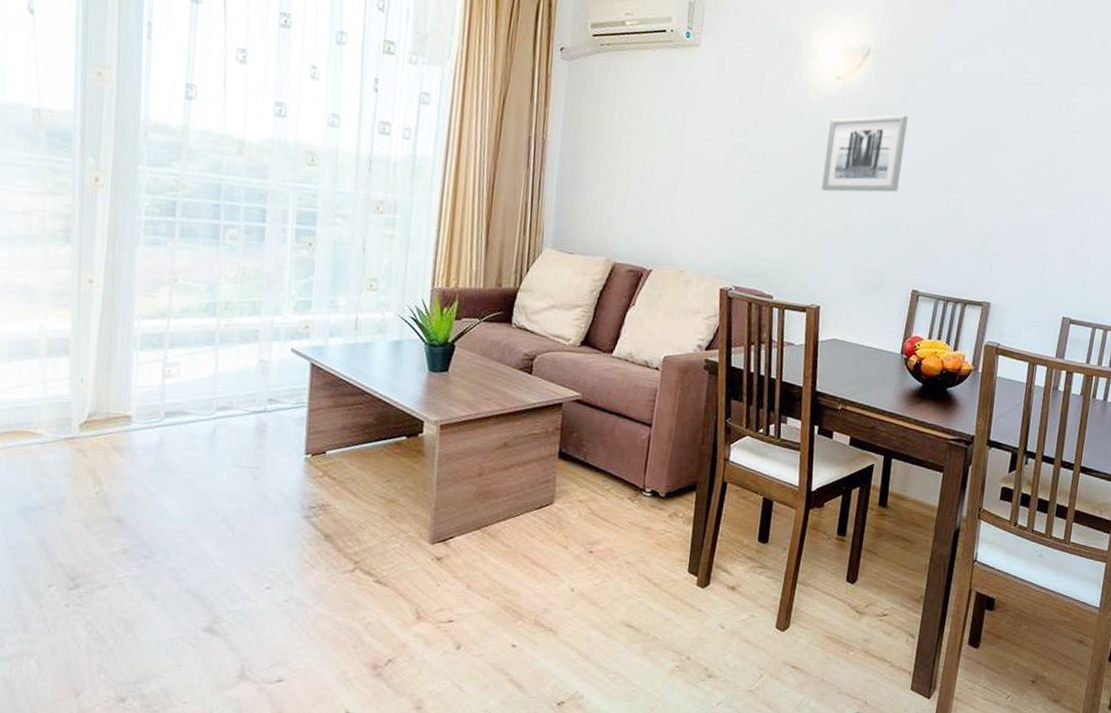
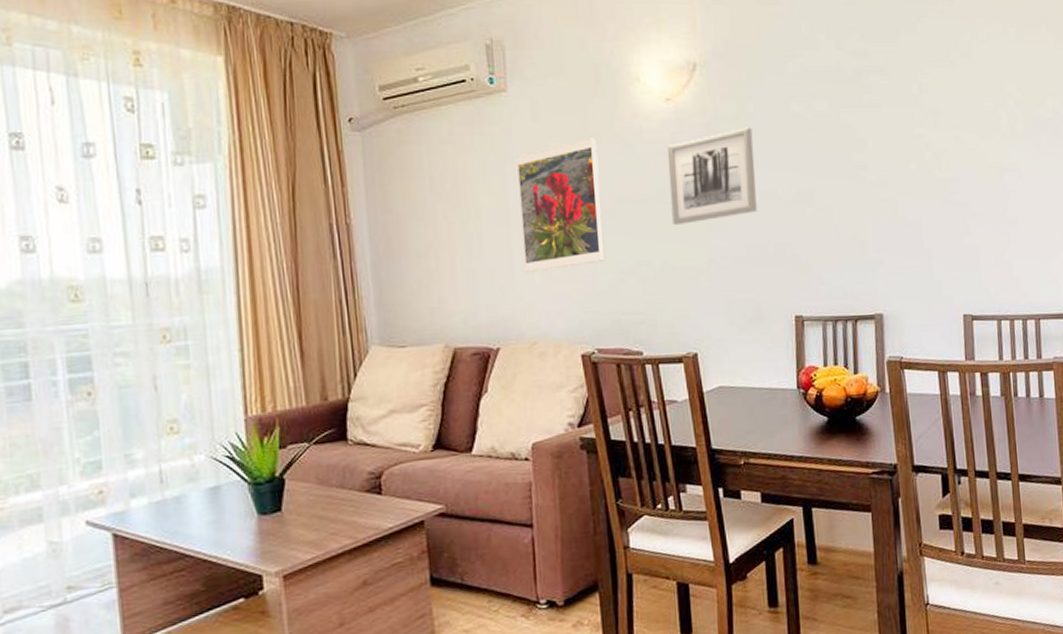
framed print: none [686,100,769,212] -> present [517,137,606,273]

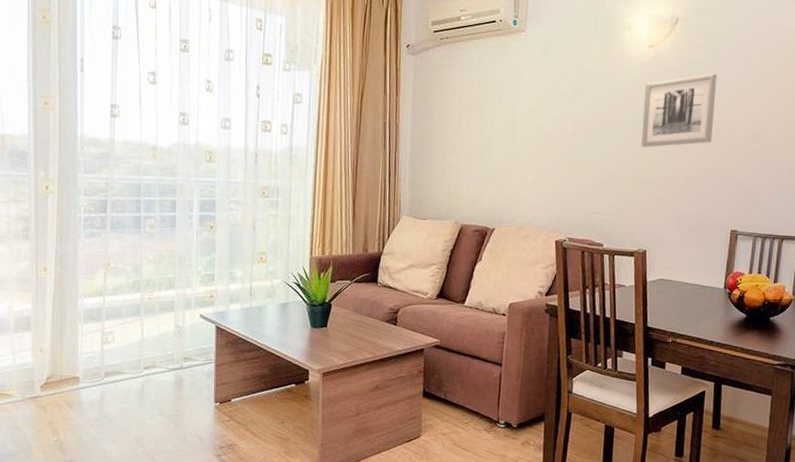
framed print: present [517,137,606,273] -> none [522,72,590,174]

